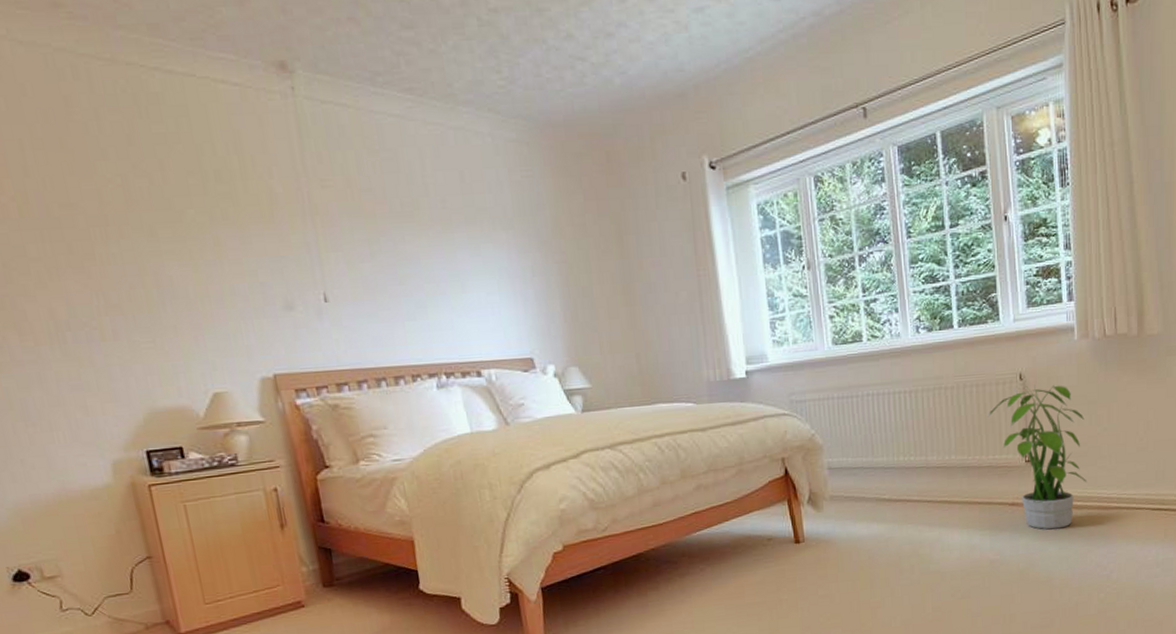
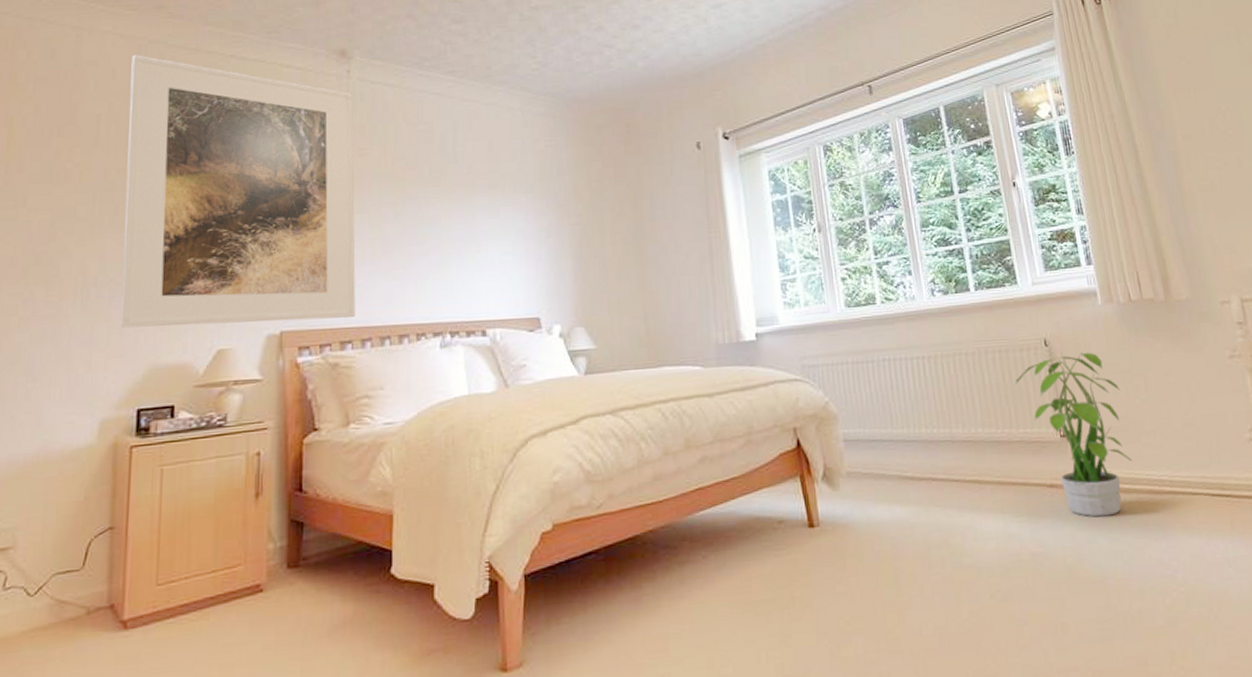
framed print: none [39,66,347,373] -> present [120,55,356,328]

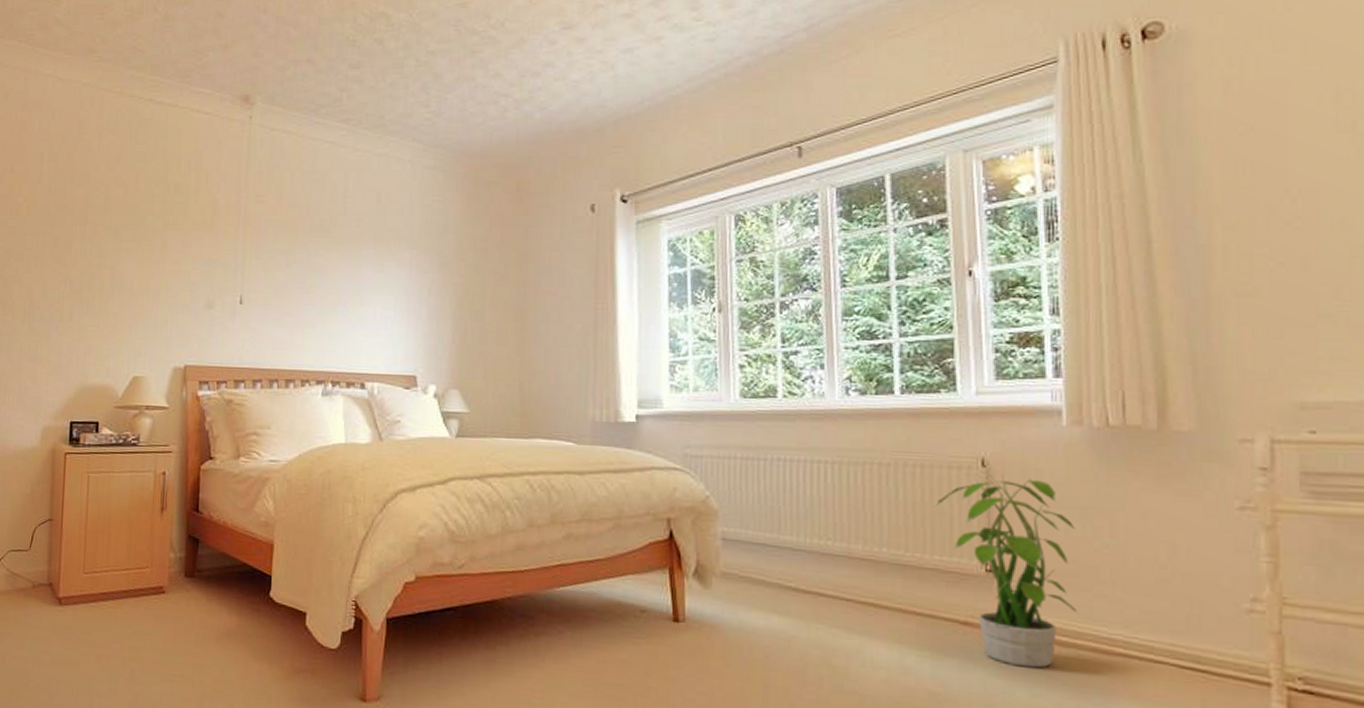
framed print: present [120,55,356,328] -> none [58,97,254,358]

